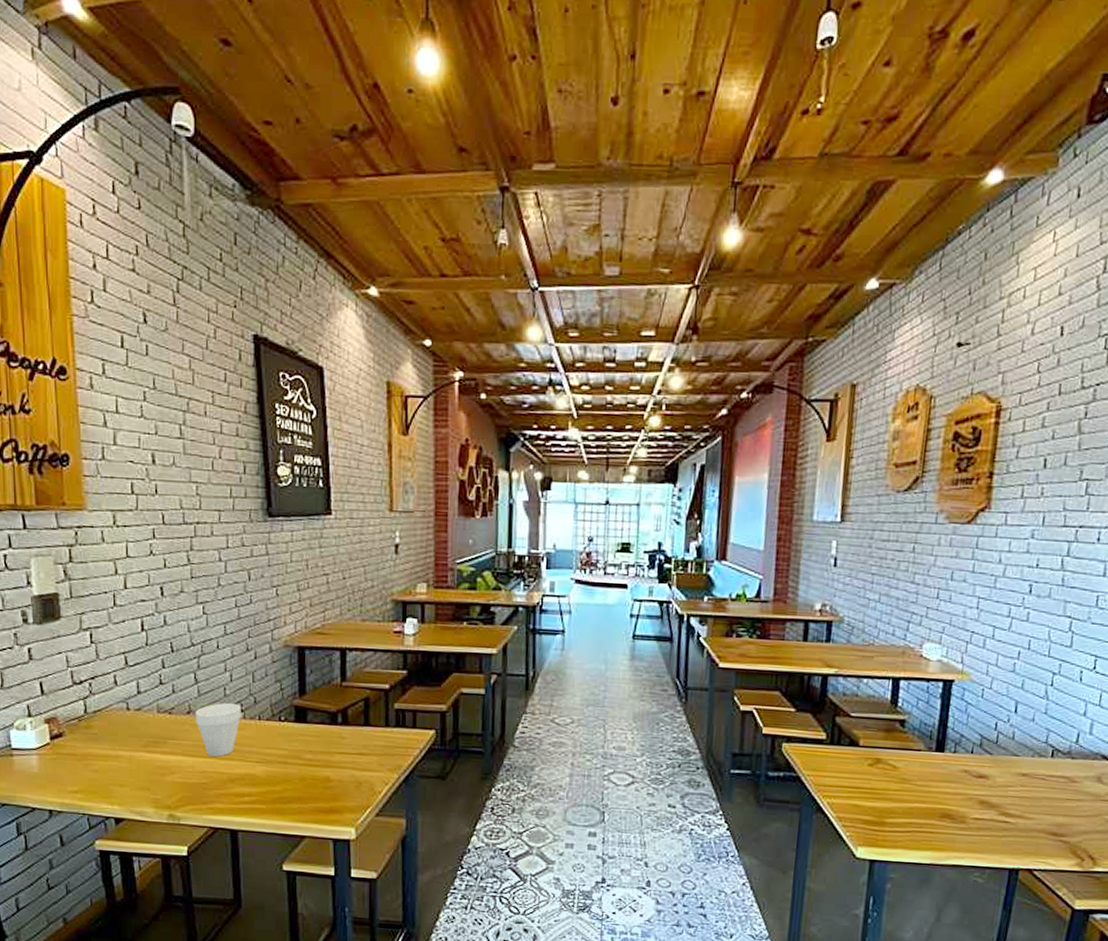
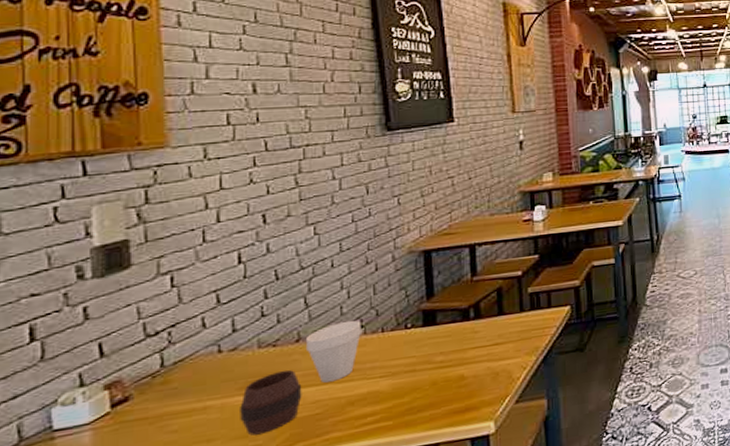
cup: none [144,737,192,790] -> present [240,369,302,436]

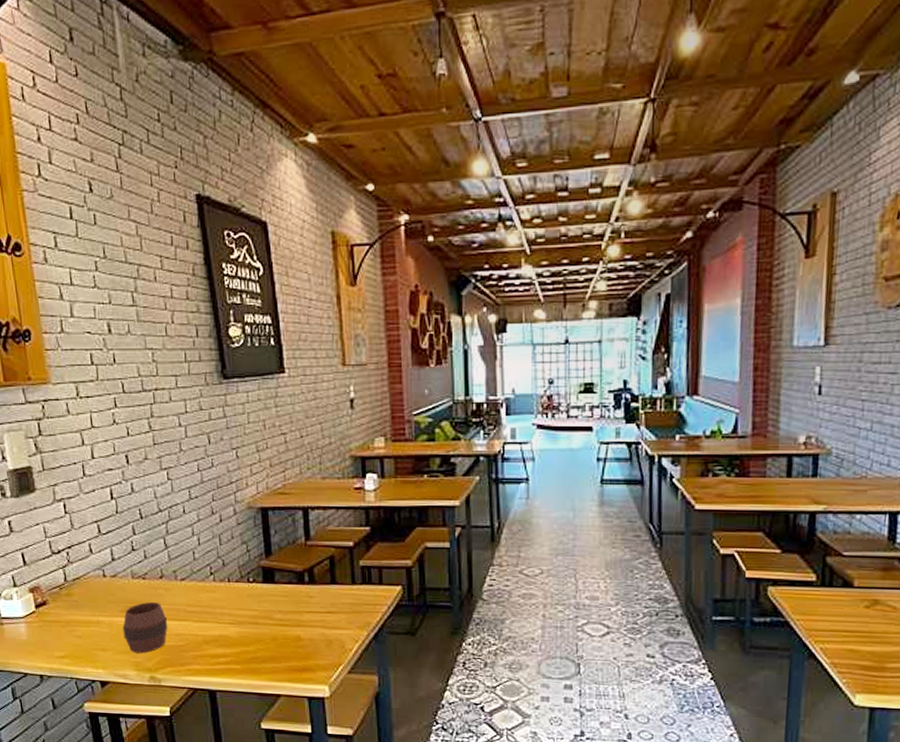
cup: present [305,320,361,383] -> none [167,566,211,620]

